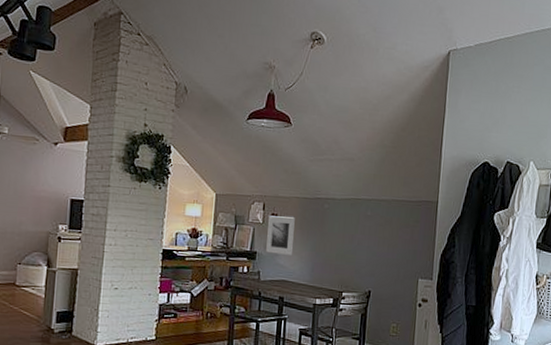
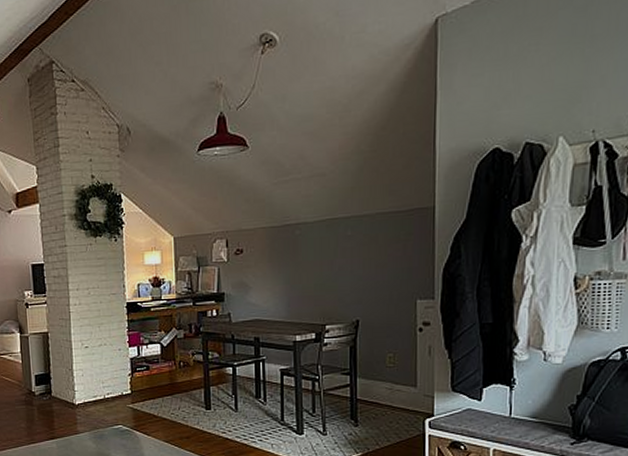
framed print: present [266,215,295,255] -> none [234,250,265,293]

